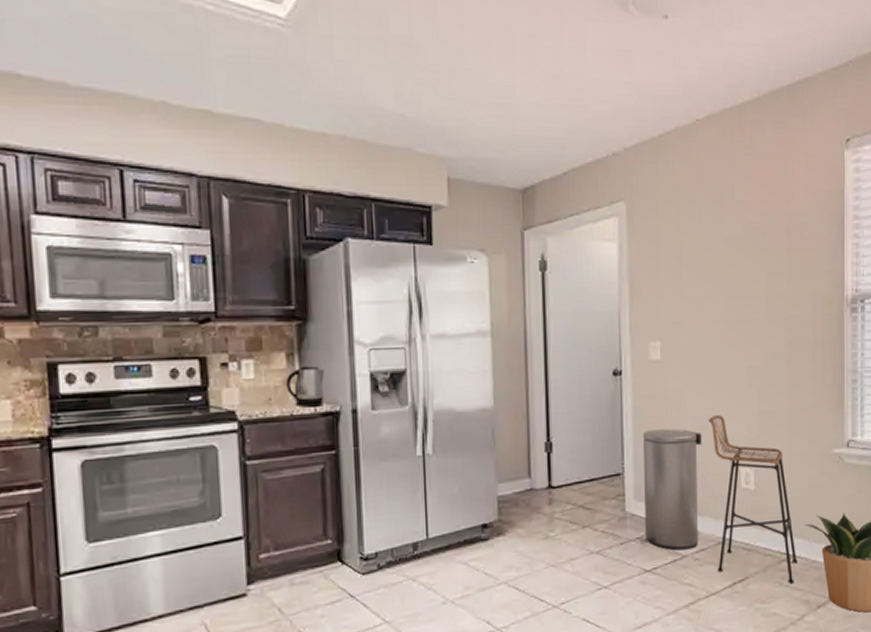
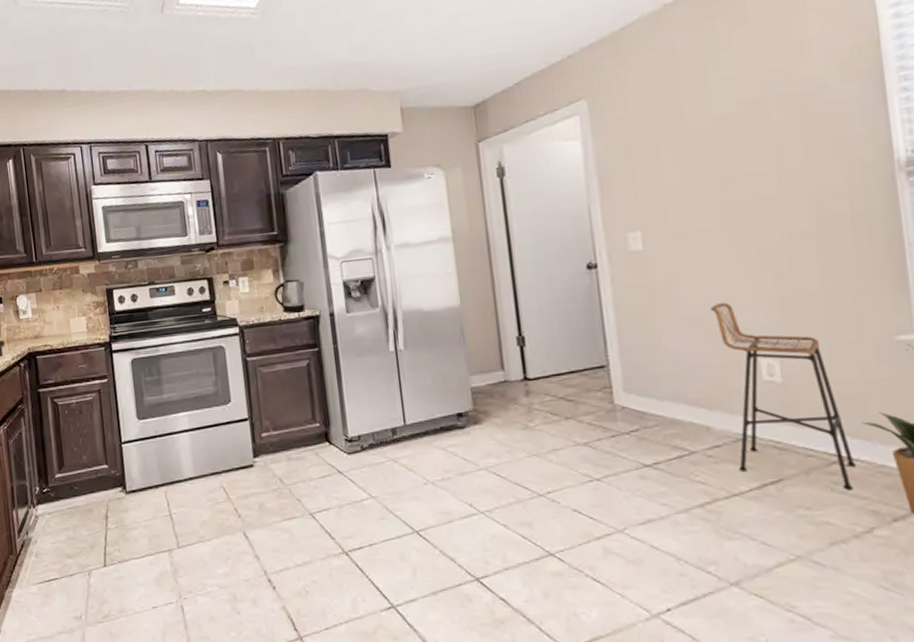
pedal bin: present [637,429,702,551] -> none [627,319,711,446]

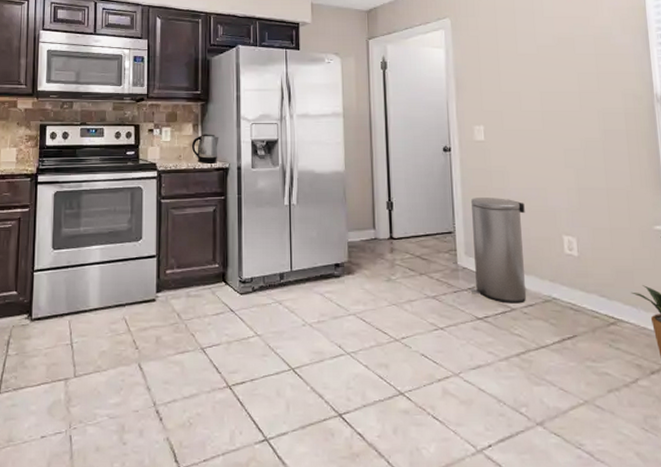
pedal bin: none [627,319,711,446] -> present [469,198,527,304]
bar stool: present [710,302,856,491] -> none [530,188,627,347]

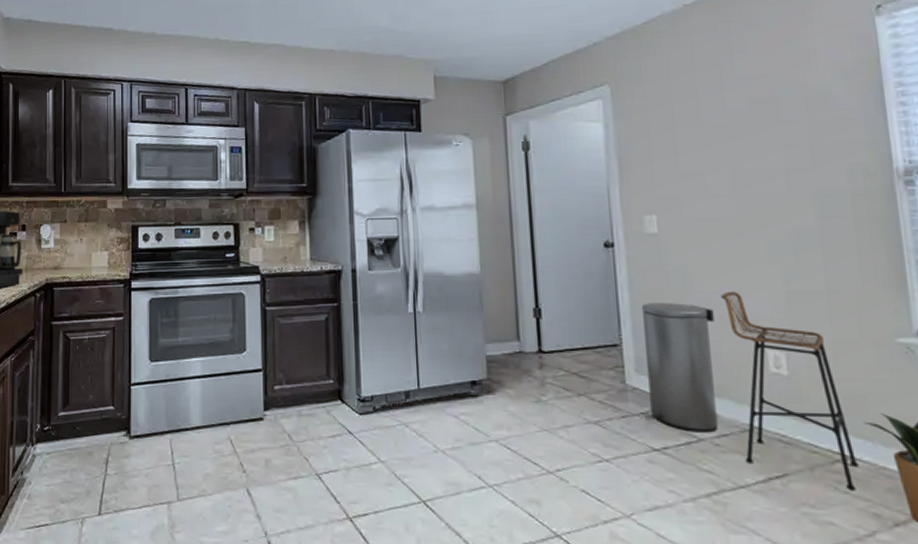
kettle: present [191,134,219,163] -> none [298,232,330,266]
bar stool: none [530,188,627,347] -> present [720,291,859,491]

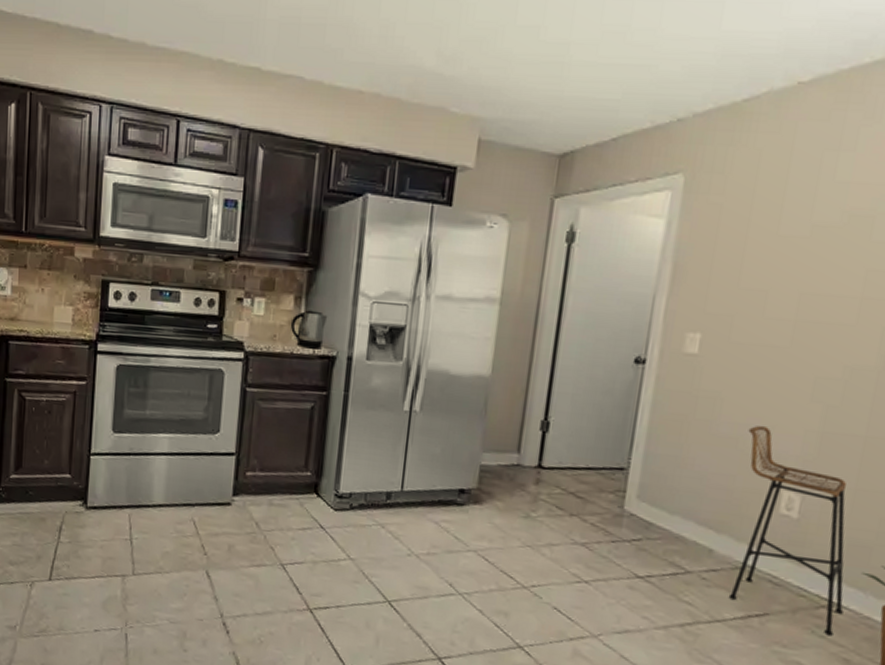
kettle: none [298,232,330,266] -> present [290,310,328,350]
pedal bin: present [641,303,719,433] -> none [632,428,737,567]

